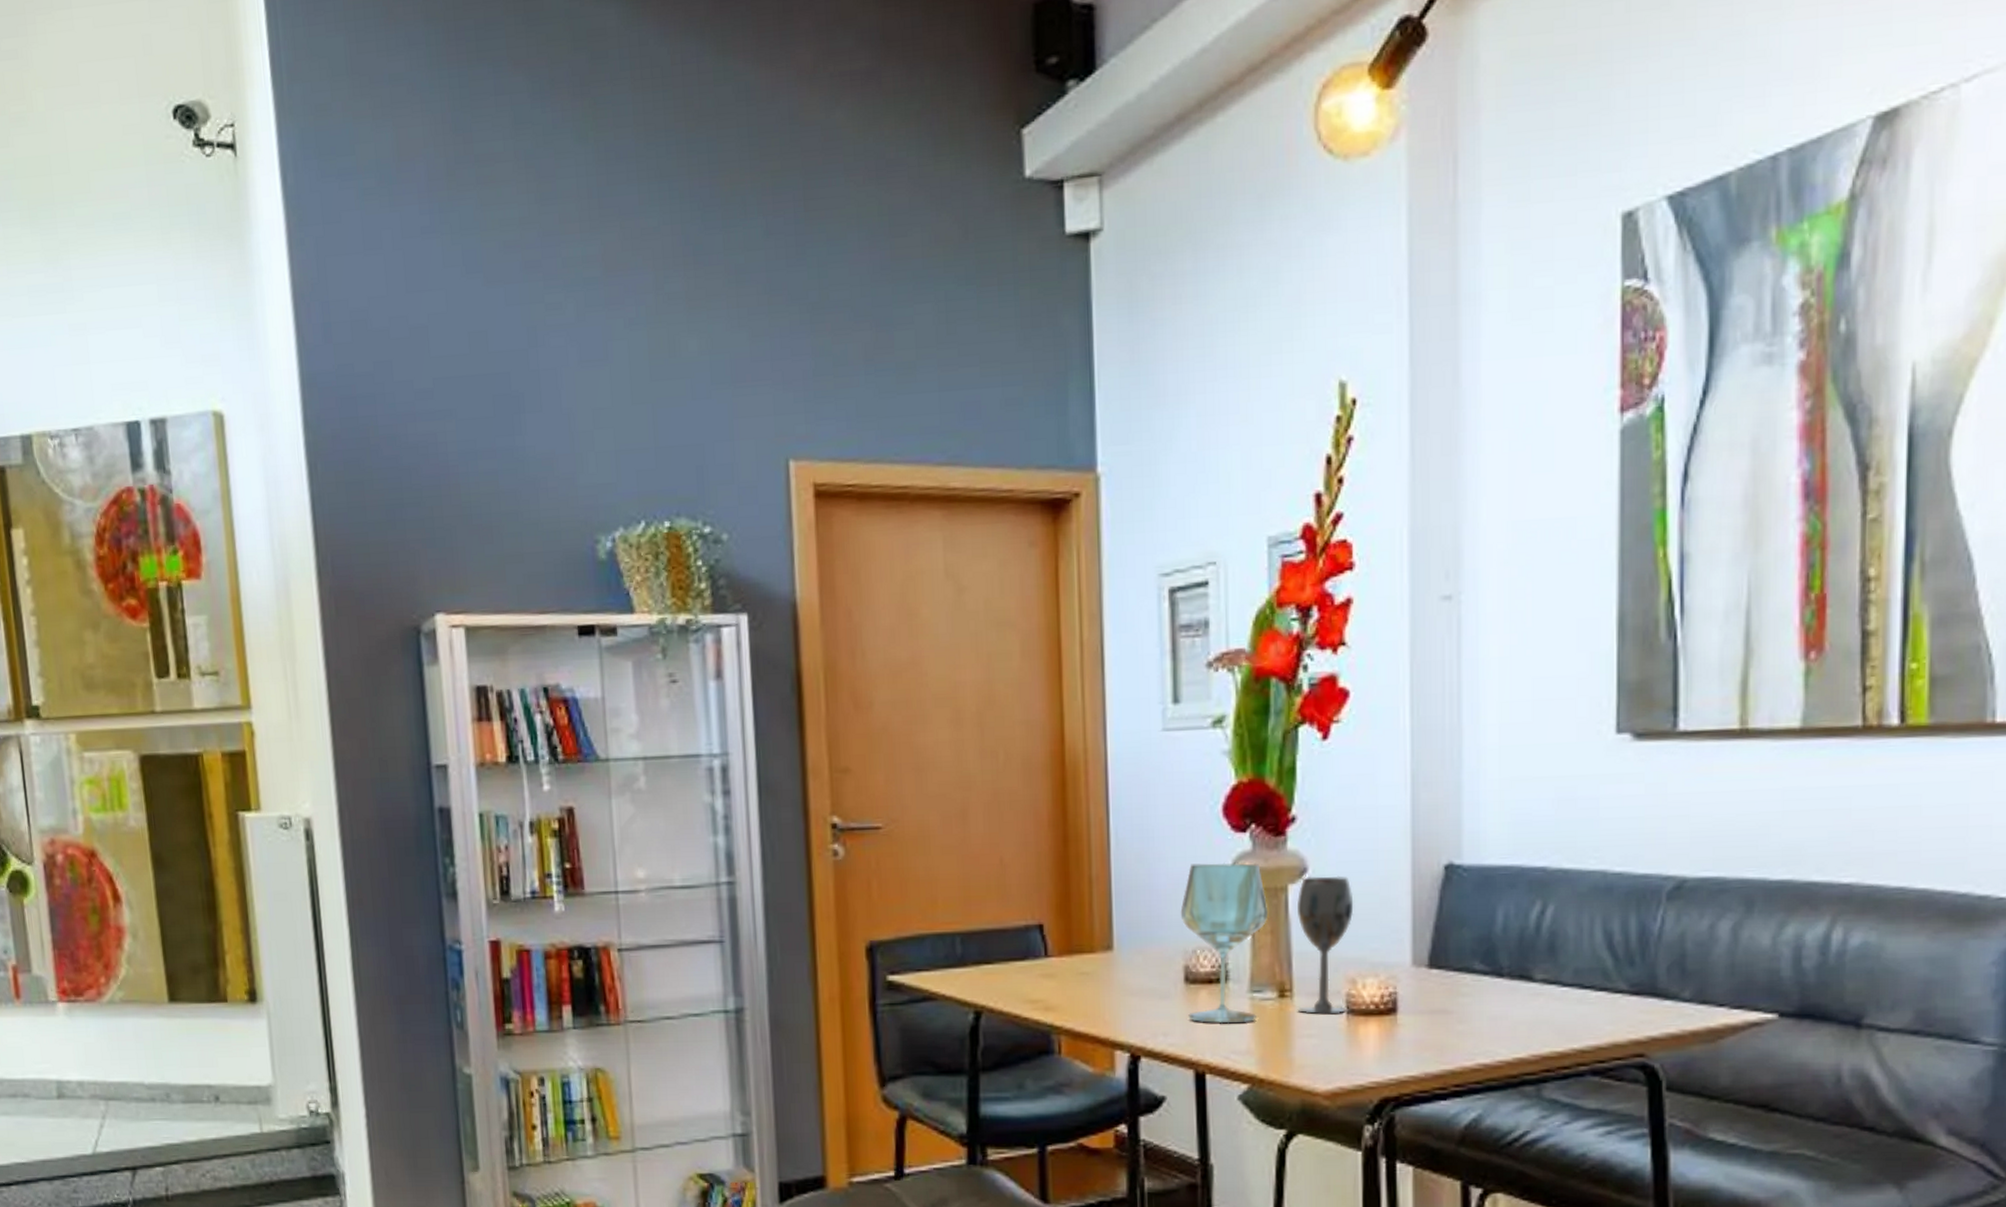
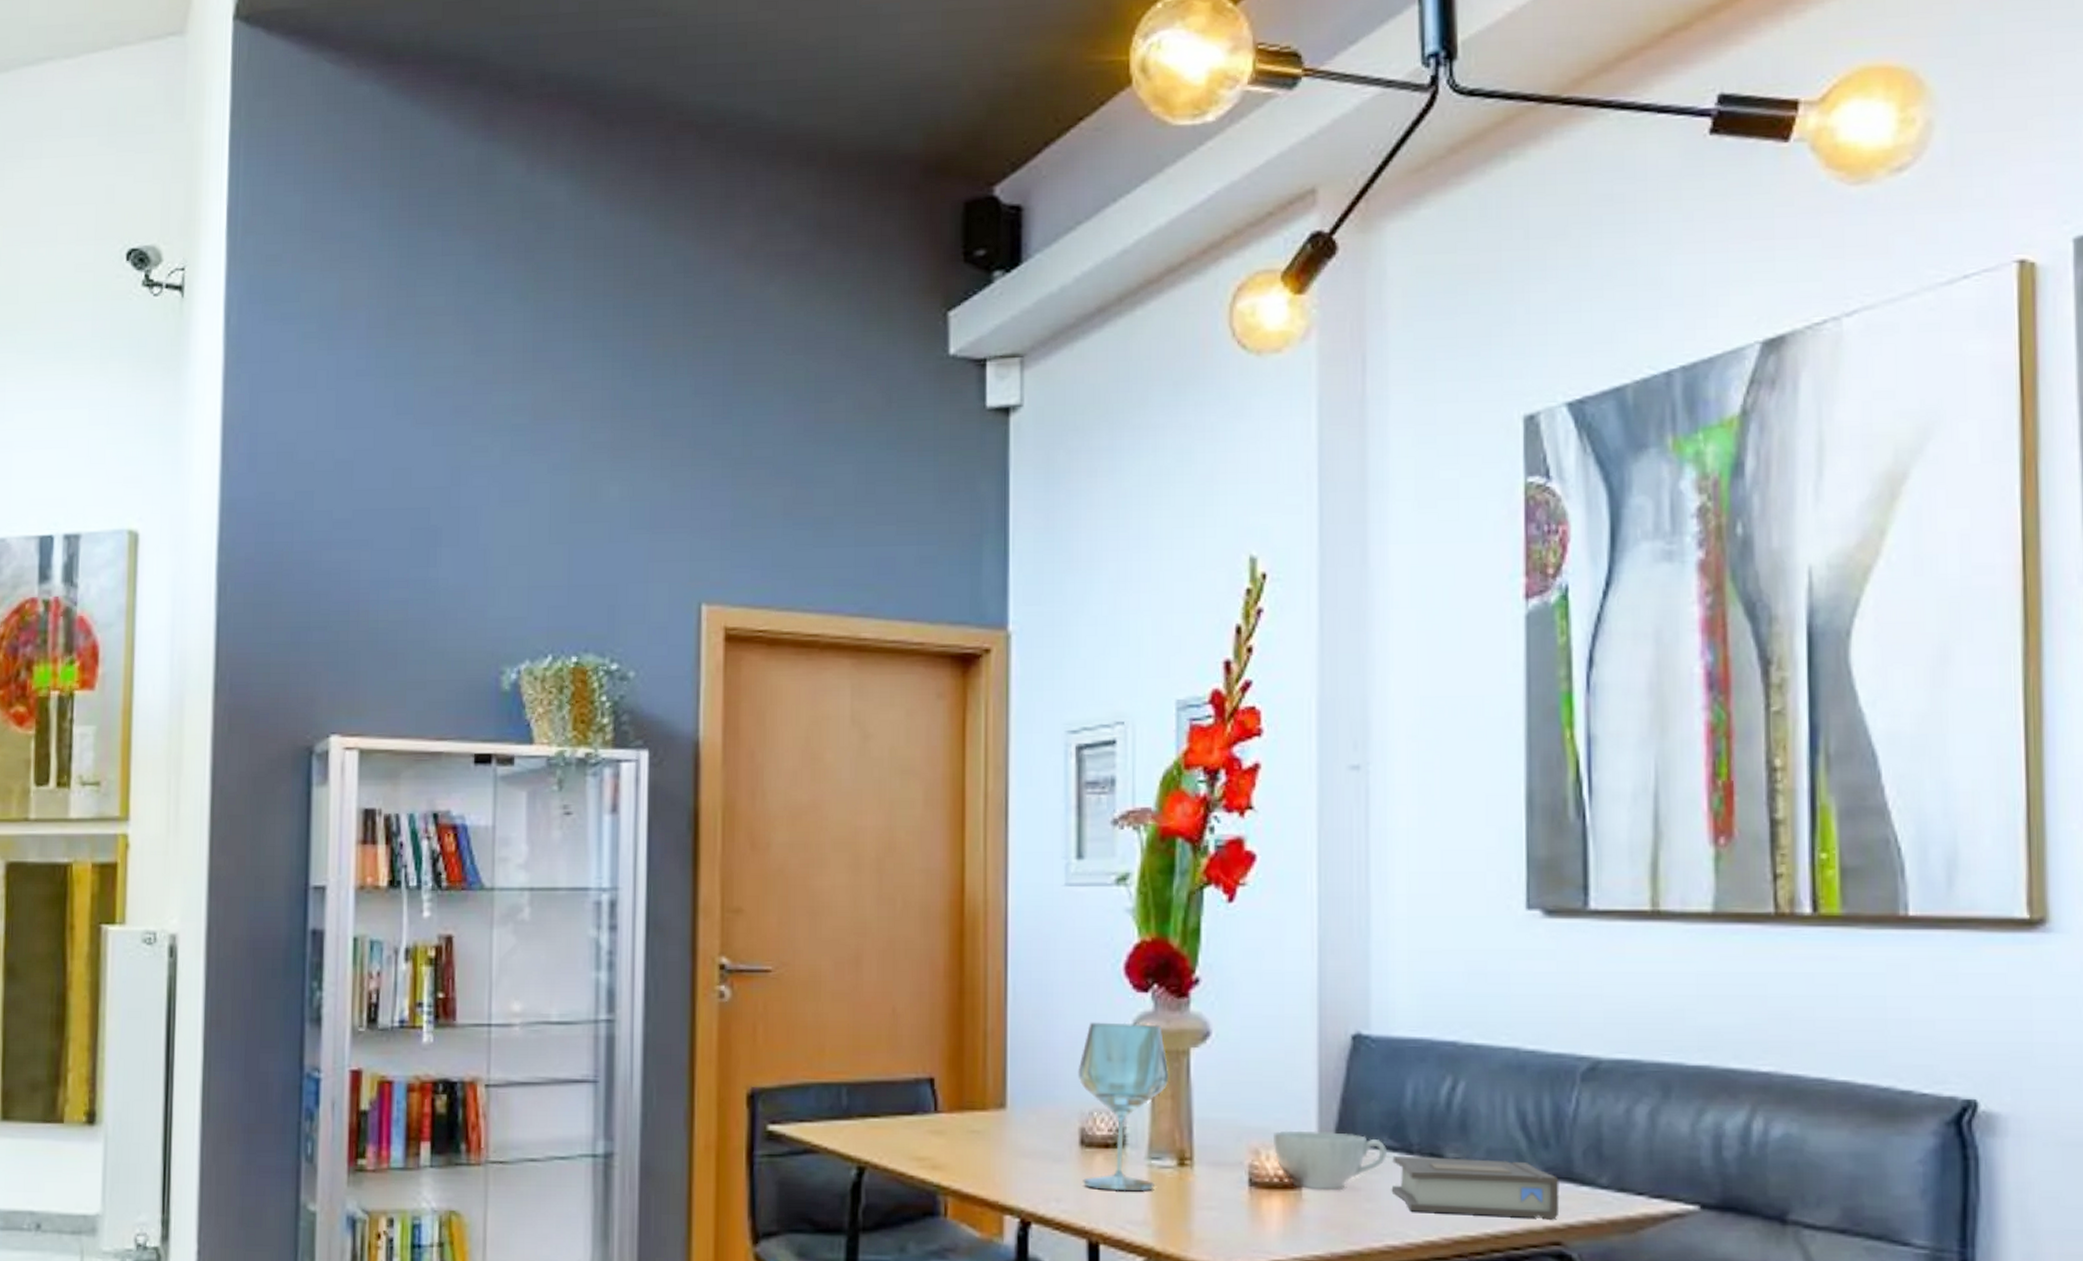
wine glass: present [1297,876,1354,1015] -> none [1197,1041,1258,1186]
teacup: none [1370,958,1479,1015] -> present [1274,1130,1388,1191]
book: none [1482,978,1644,1033] -> present [1391,1155,1559,1219]

